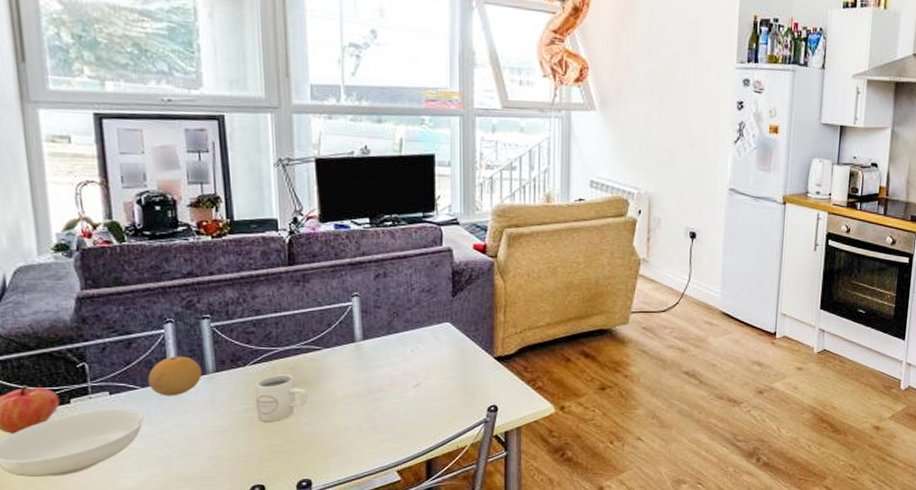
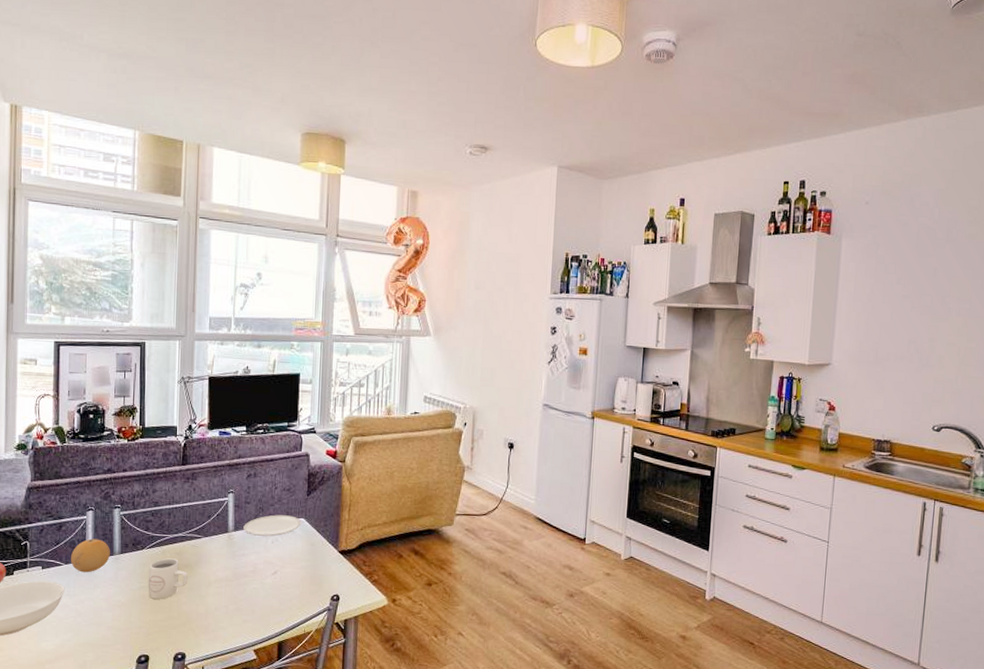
plate: none [374,319,447,344] -> present [243,514,301,537]

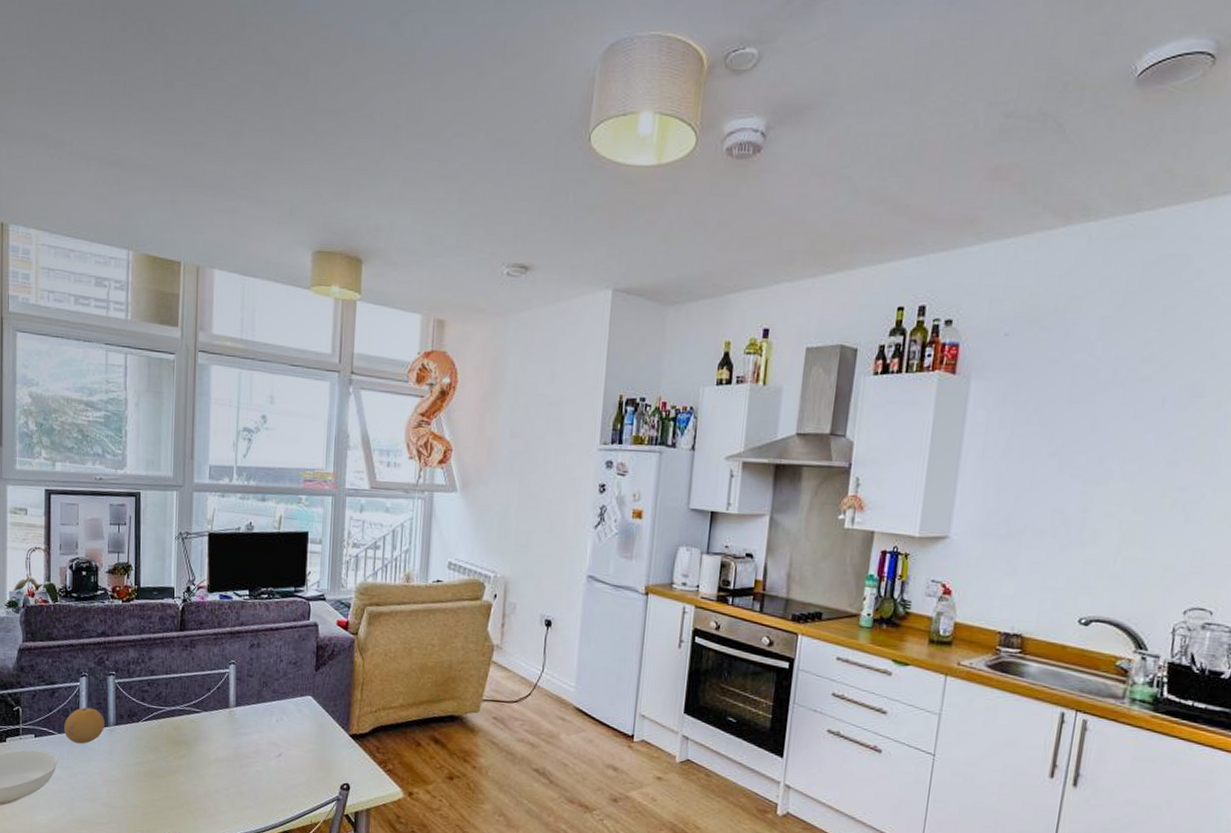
mug: present [148,558,188,599] -> none [144,732,186,777]
plate: present [243,514,301,537] -> none [245,690,309,715]

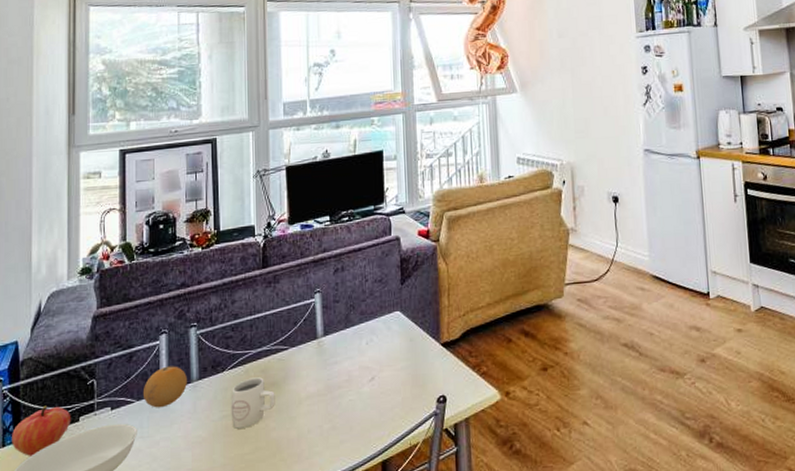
mug: none [144,732,186,777] -> present [230,377,275,429]

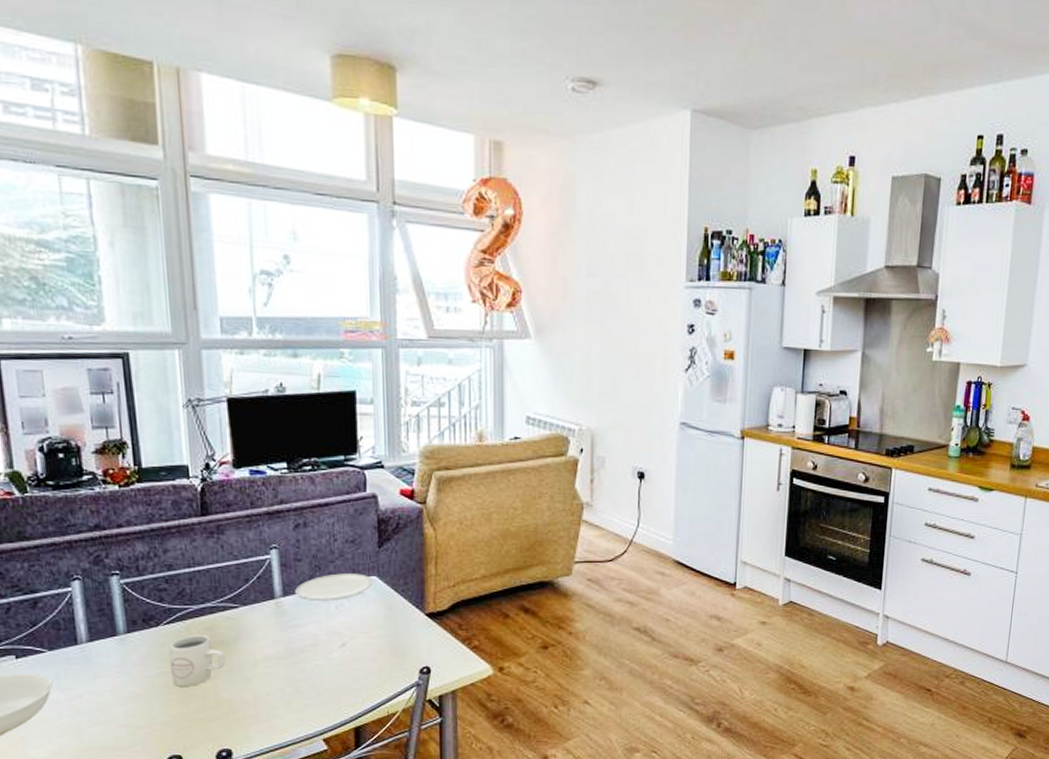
fruit: present [142,366,187,408] -> none [55,616,112,660]
plate: none [334,309,397,338] -> present [295,573,373,601]

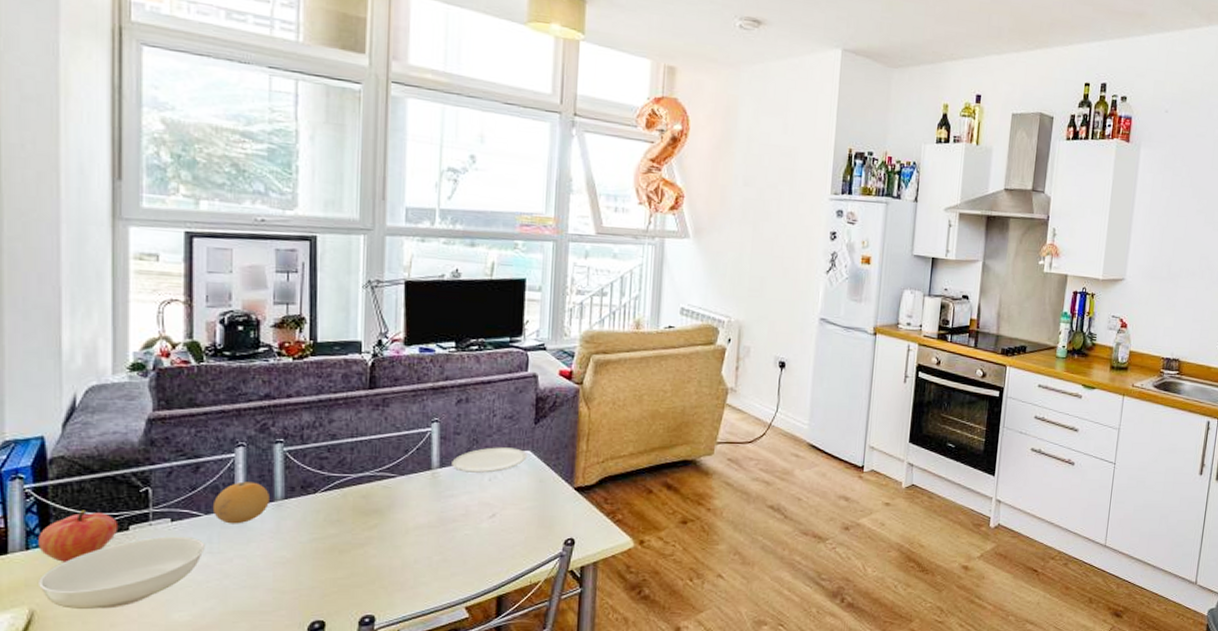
fruit: none [55,616,112,660] -> present [212,481,269,524]
mug: present [169,635,225,686] -> none [322,502,378,553]

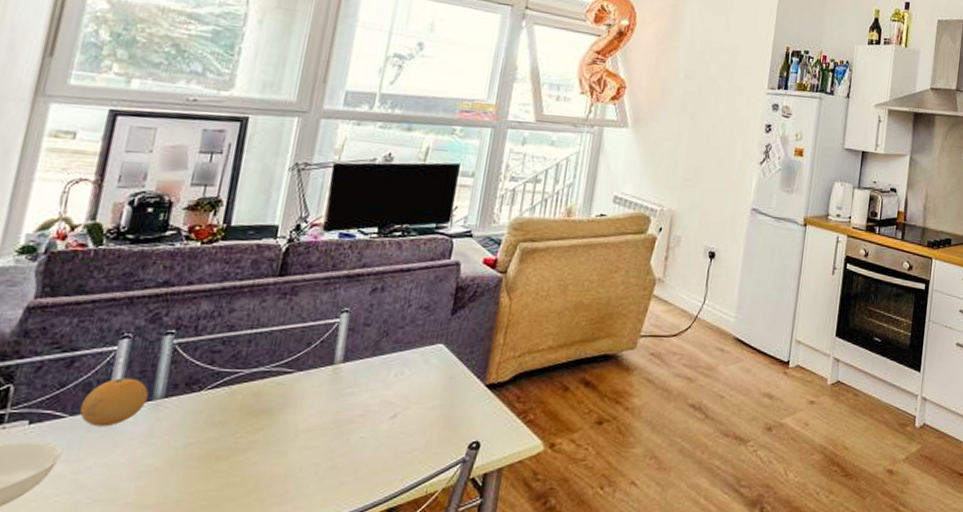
plate: present [452,447,527,473] -> none [356,340,440,368]

